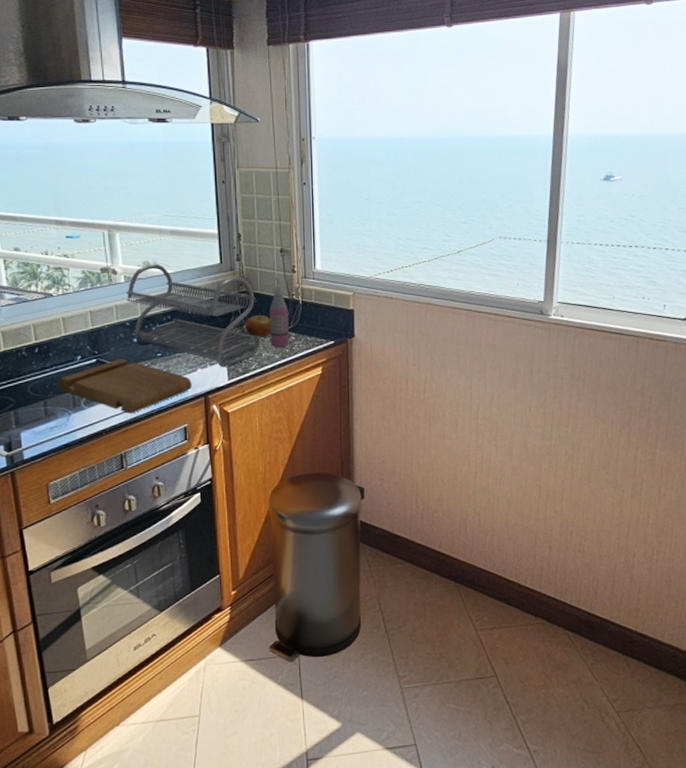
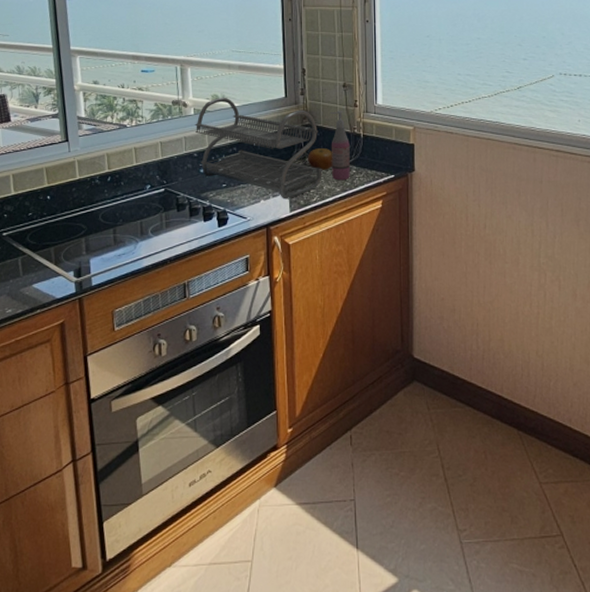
cutting board: present [58,359,192,414] -> none [127,189,255,243]
pedal bin: present [269,473,364,663] -> none [324,309,424,509]

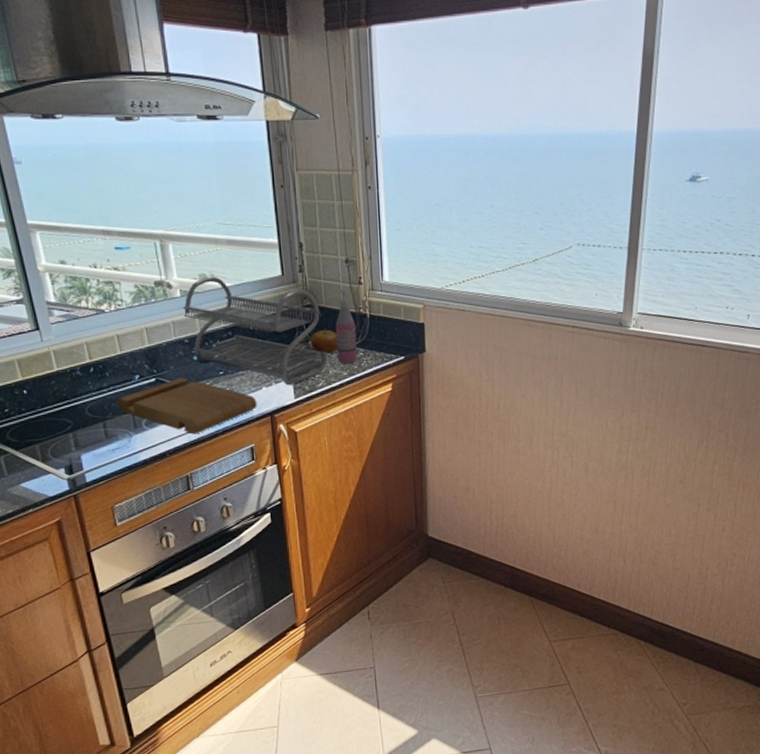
cutting board: none [127,189,255,243] -> present [116,377,257,435]

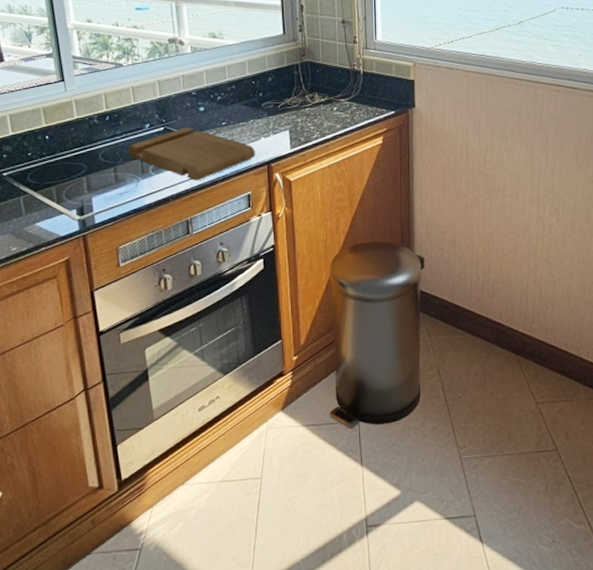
dish rack: present [182,276,327,386] -> none [192,34,323,137]
fruit: present [310,330,339,354] -> none [307,85,333,107]
soap dispenser: present [332,288,357,364] -> none [328,46,350,118]
pedal bin: none [340,491,438,676] -> present [329,242,424,429]

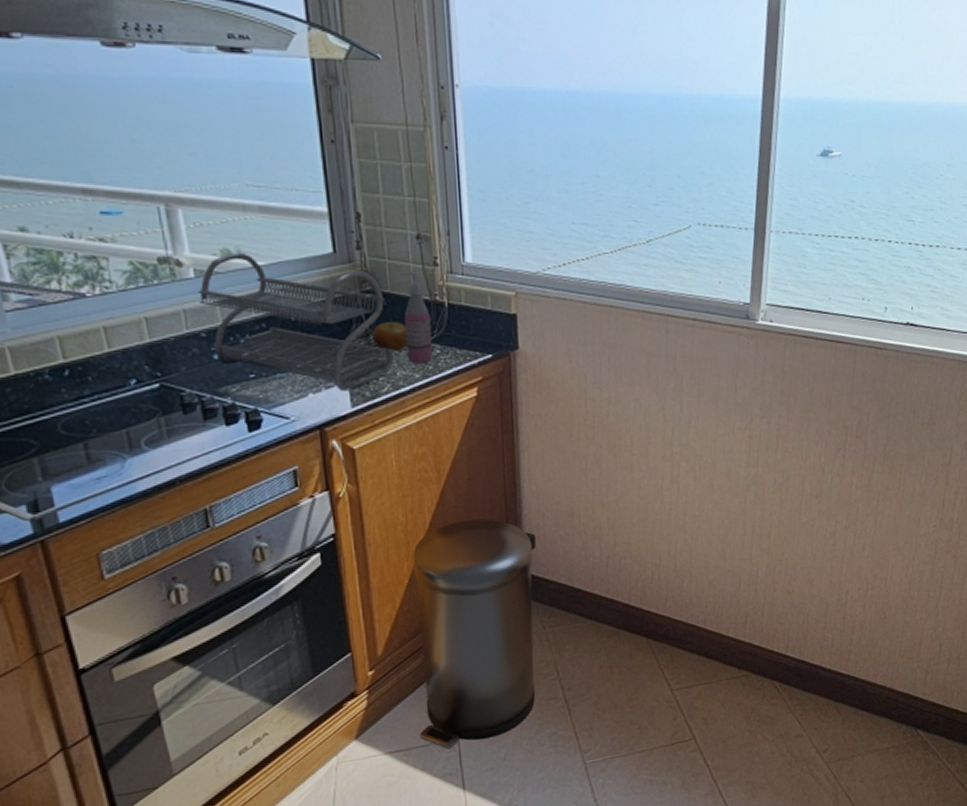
cutting board: present [127,127,255,181] -> none [103,382,301,456]
dish rack: none [192,34,323,137] -> present [197,252,394,392]
fruit: none [307,85,333,107] -> present [371,322,409,351]
soap dispenser: none [328,46,350,118] -> present [399,270,433,364]

